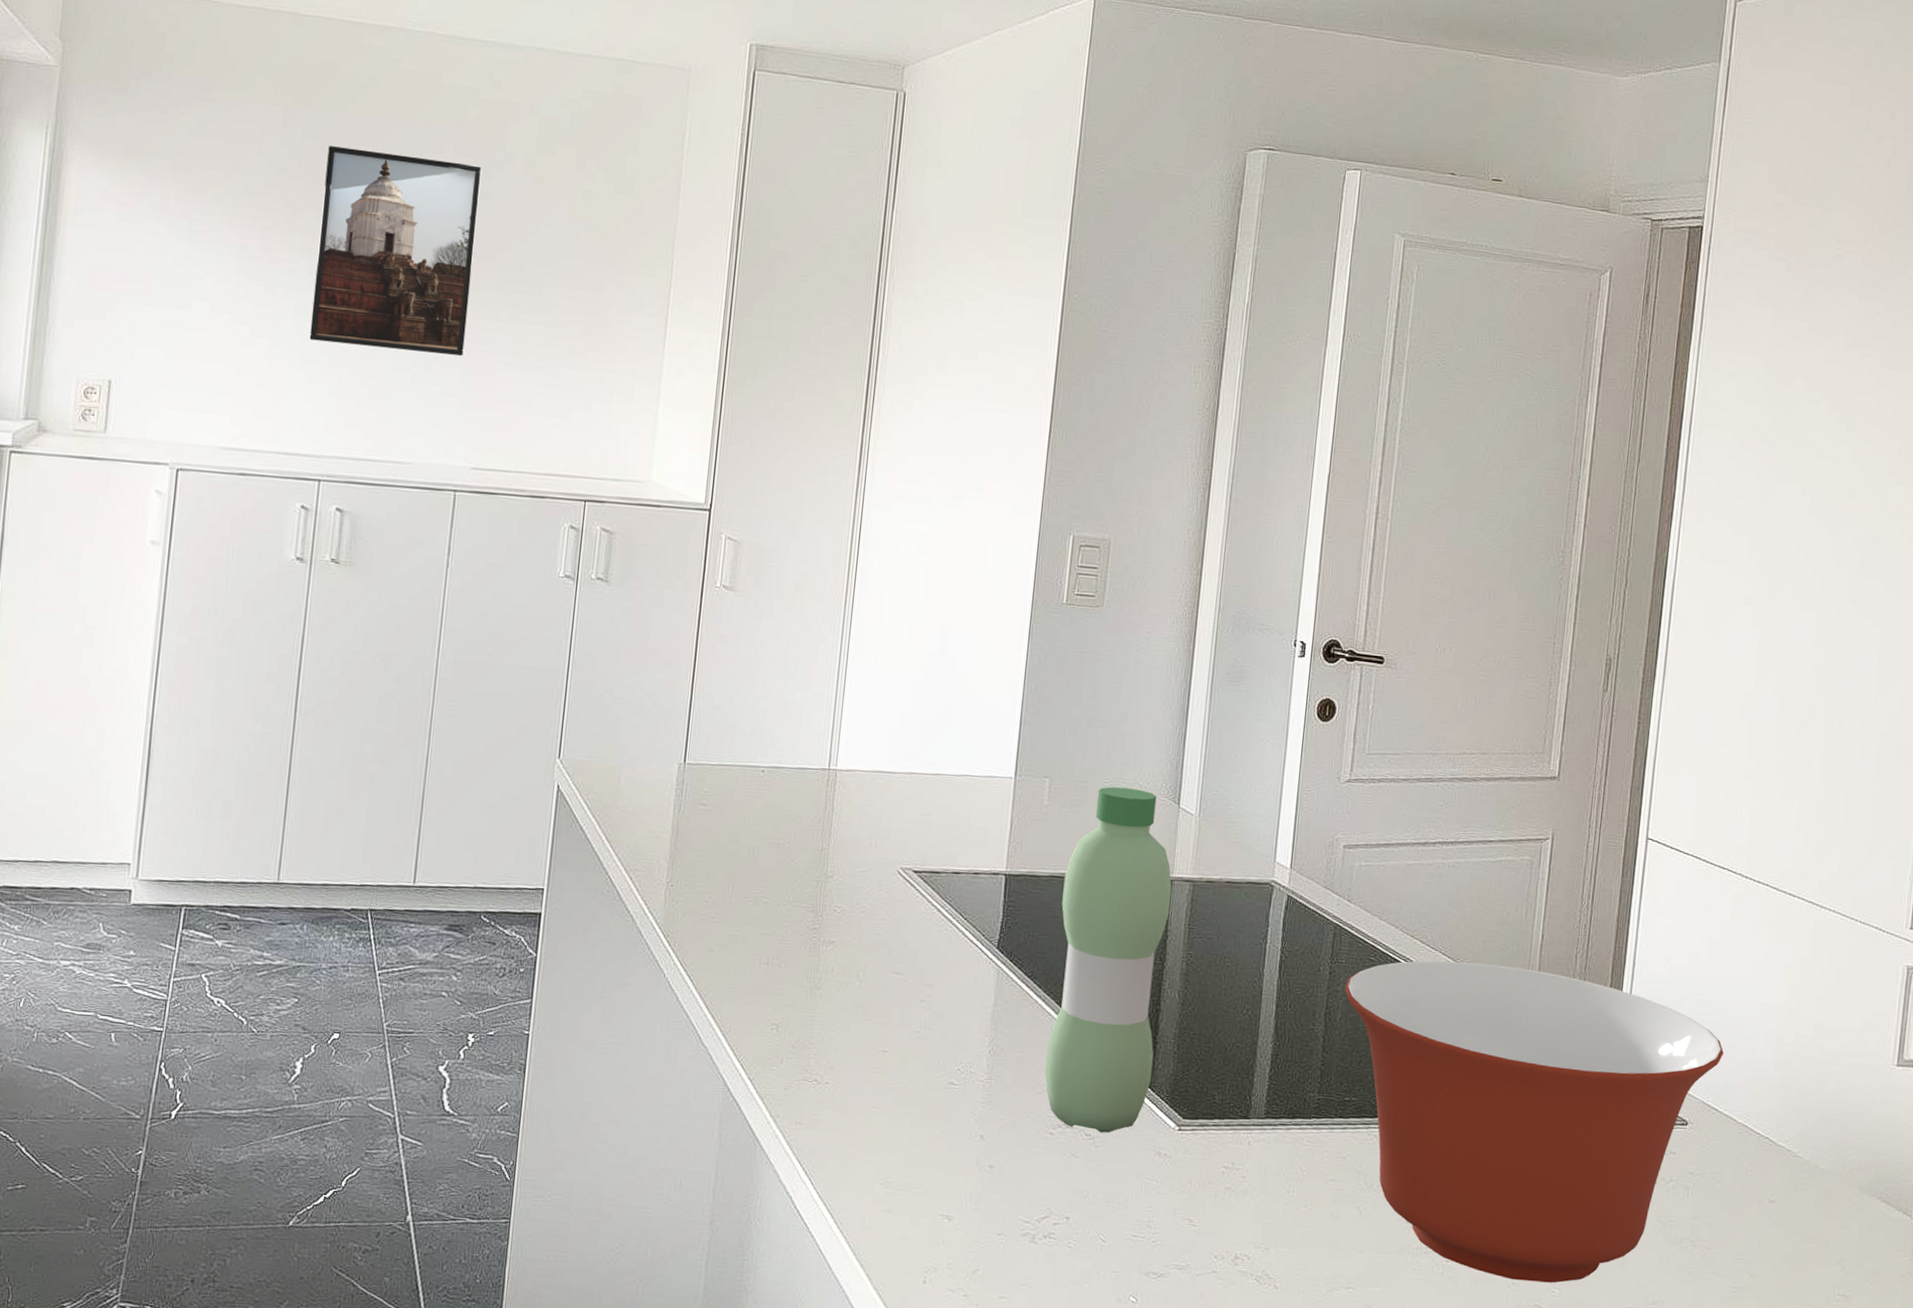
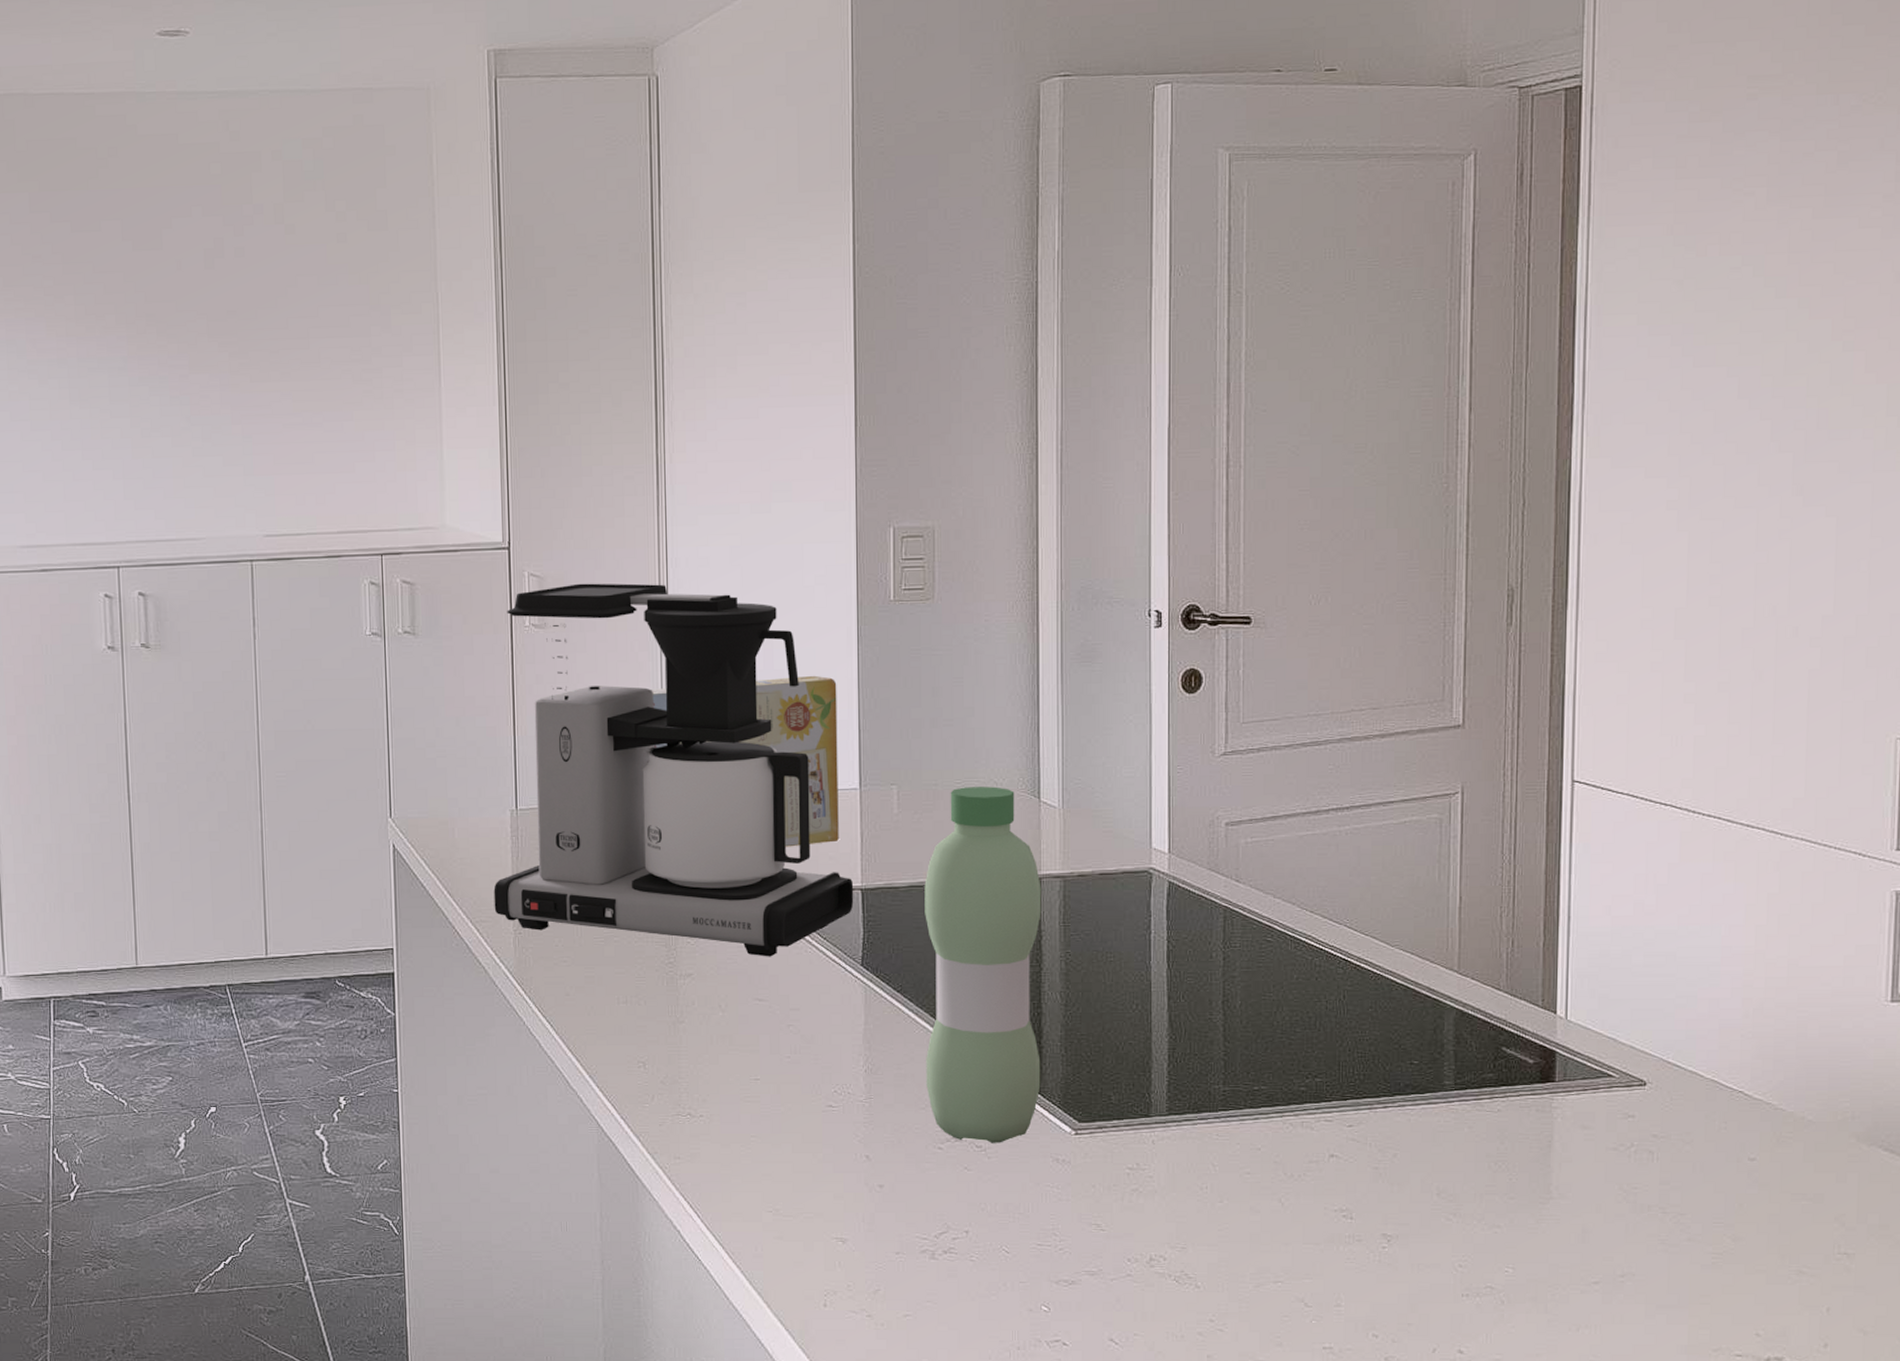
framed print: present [309,146,482,357] -> none [78,223,240,427]
coffee maker: none [650,552,999,932] -> present [493,583,854,957]
cereal box: none [825,661,1005,827] -> present [651,675,839,847]
mixing bowl: present [1345,960,1725,1283] -> none [1242,933,1683,1262]

